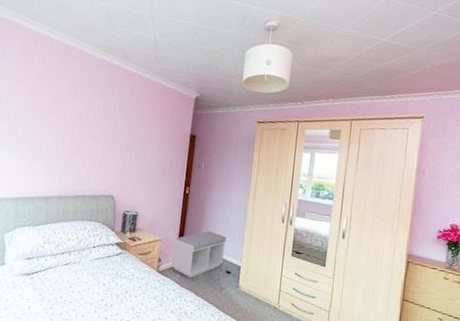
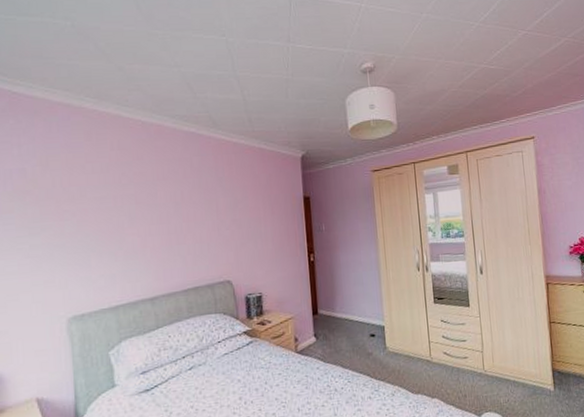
bench: present [171,231,227,278] -> none [307,296,366,351]

